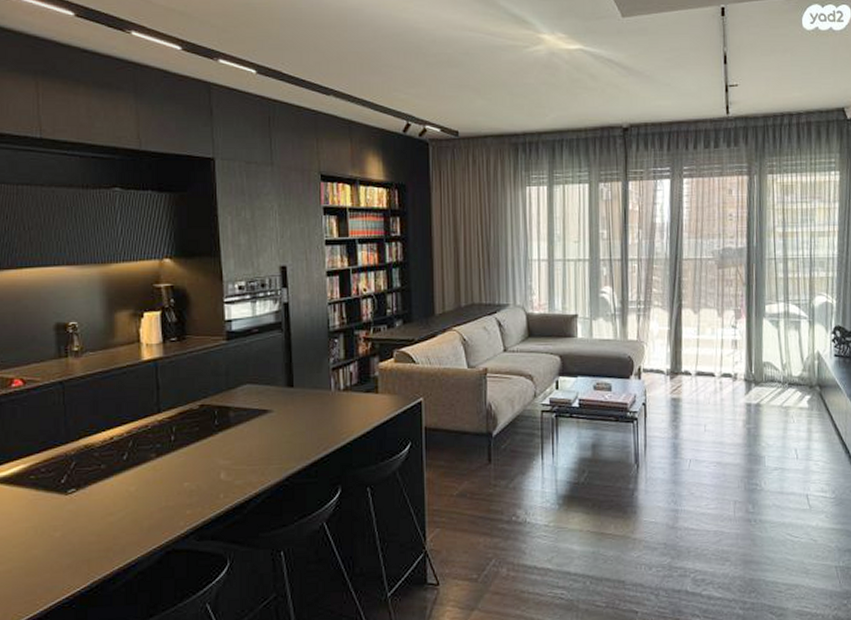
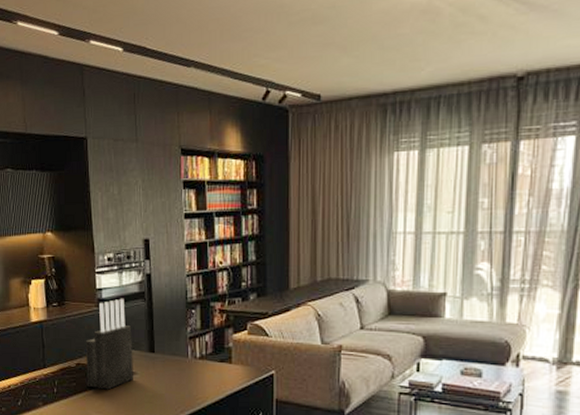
knife block: none [211,329,269,432] -> present [85,298,133,390]

